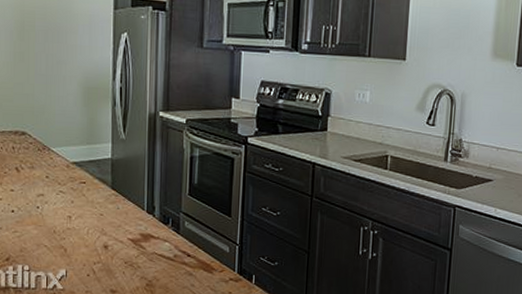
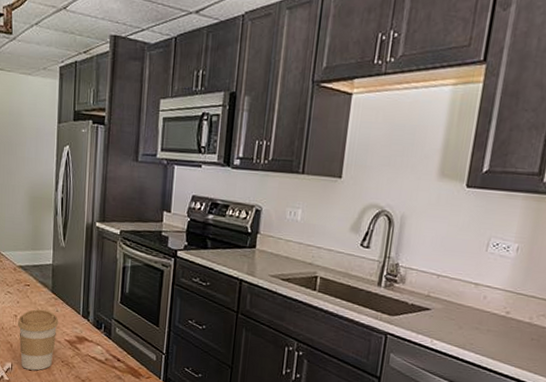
coffee cup: none [72,208,121,275] -> present [17,309,59,371]

